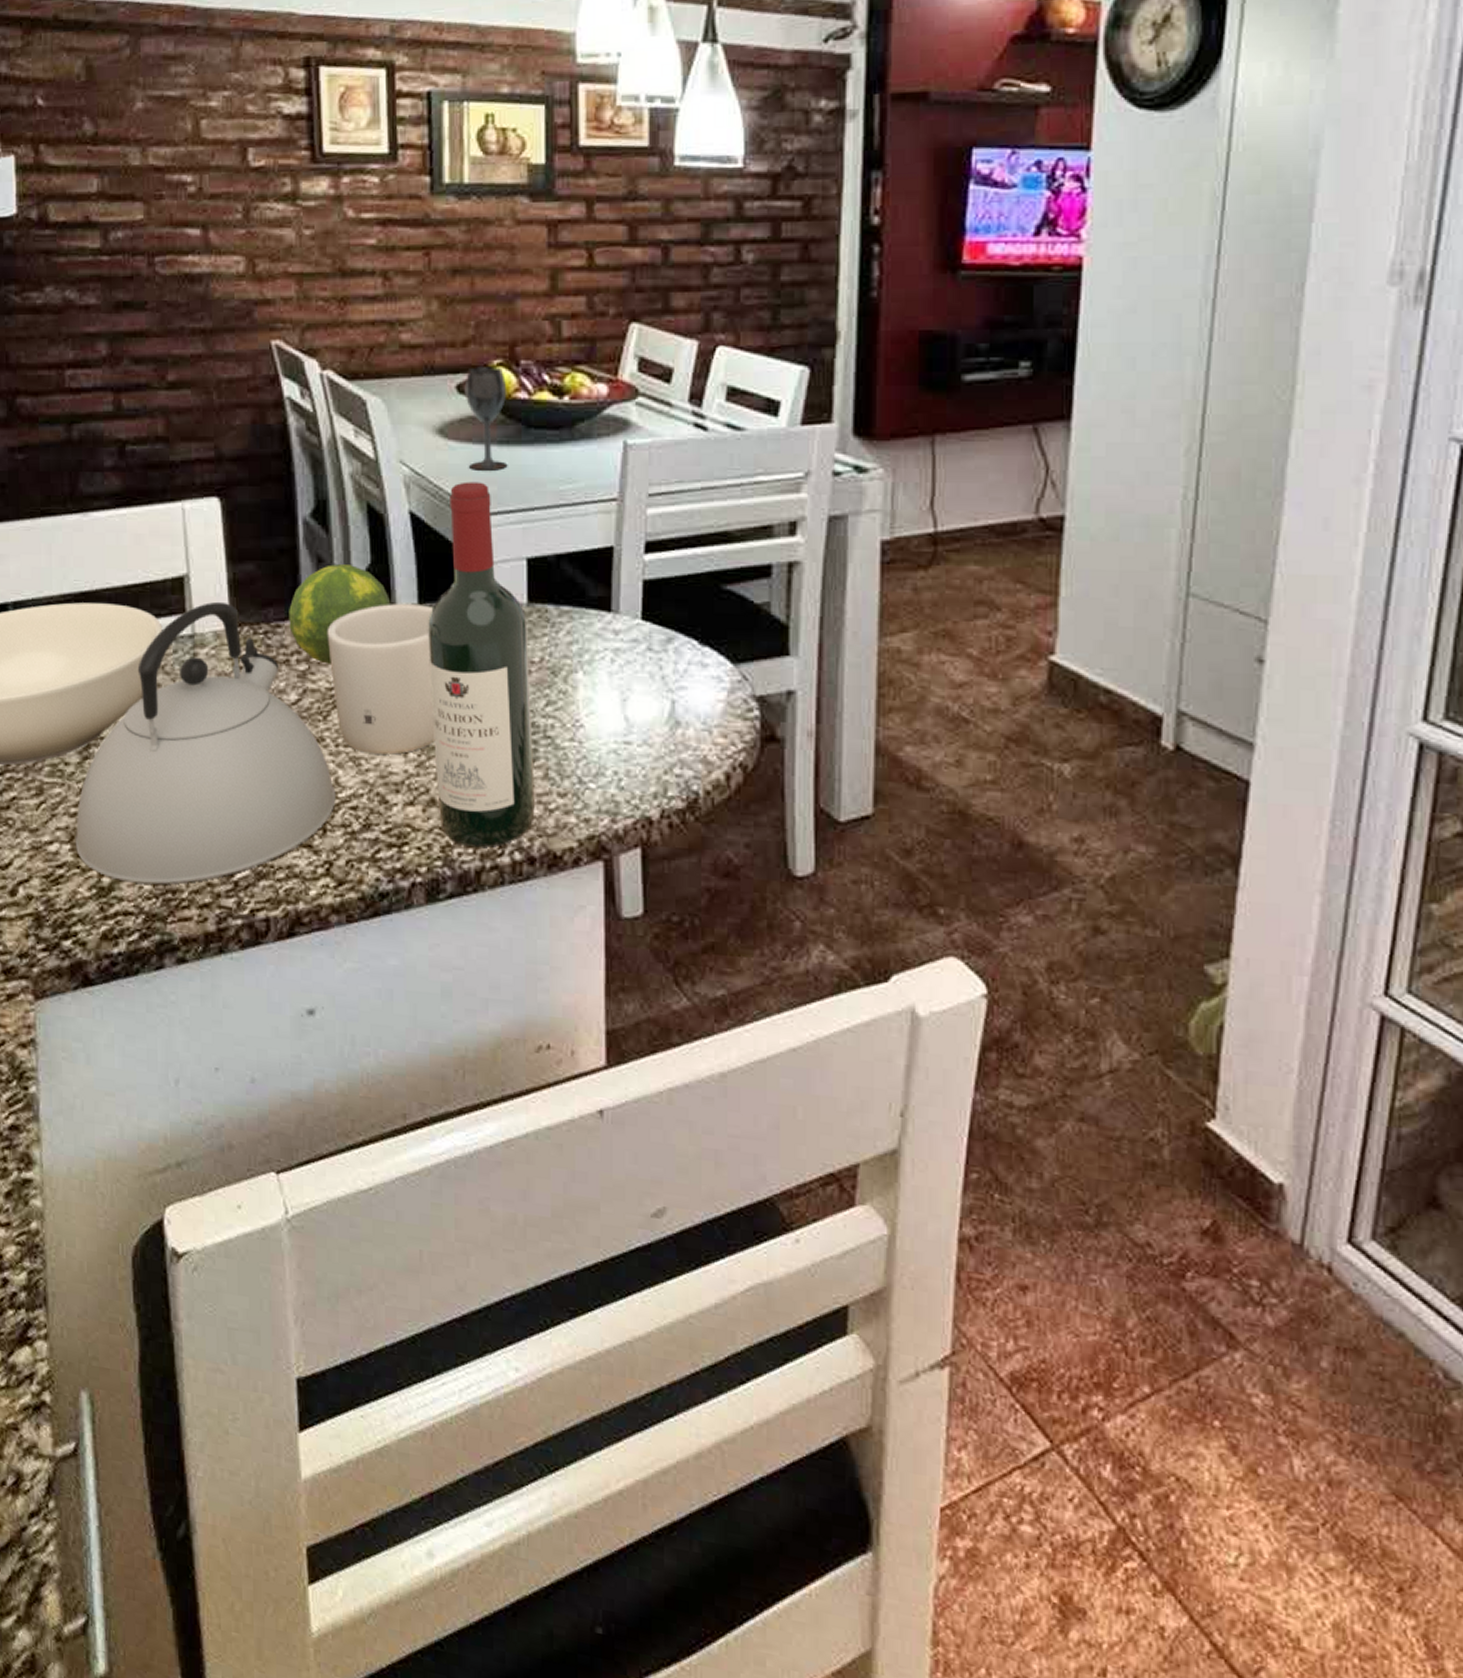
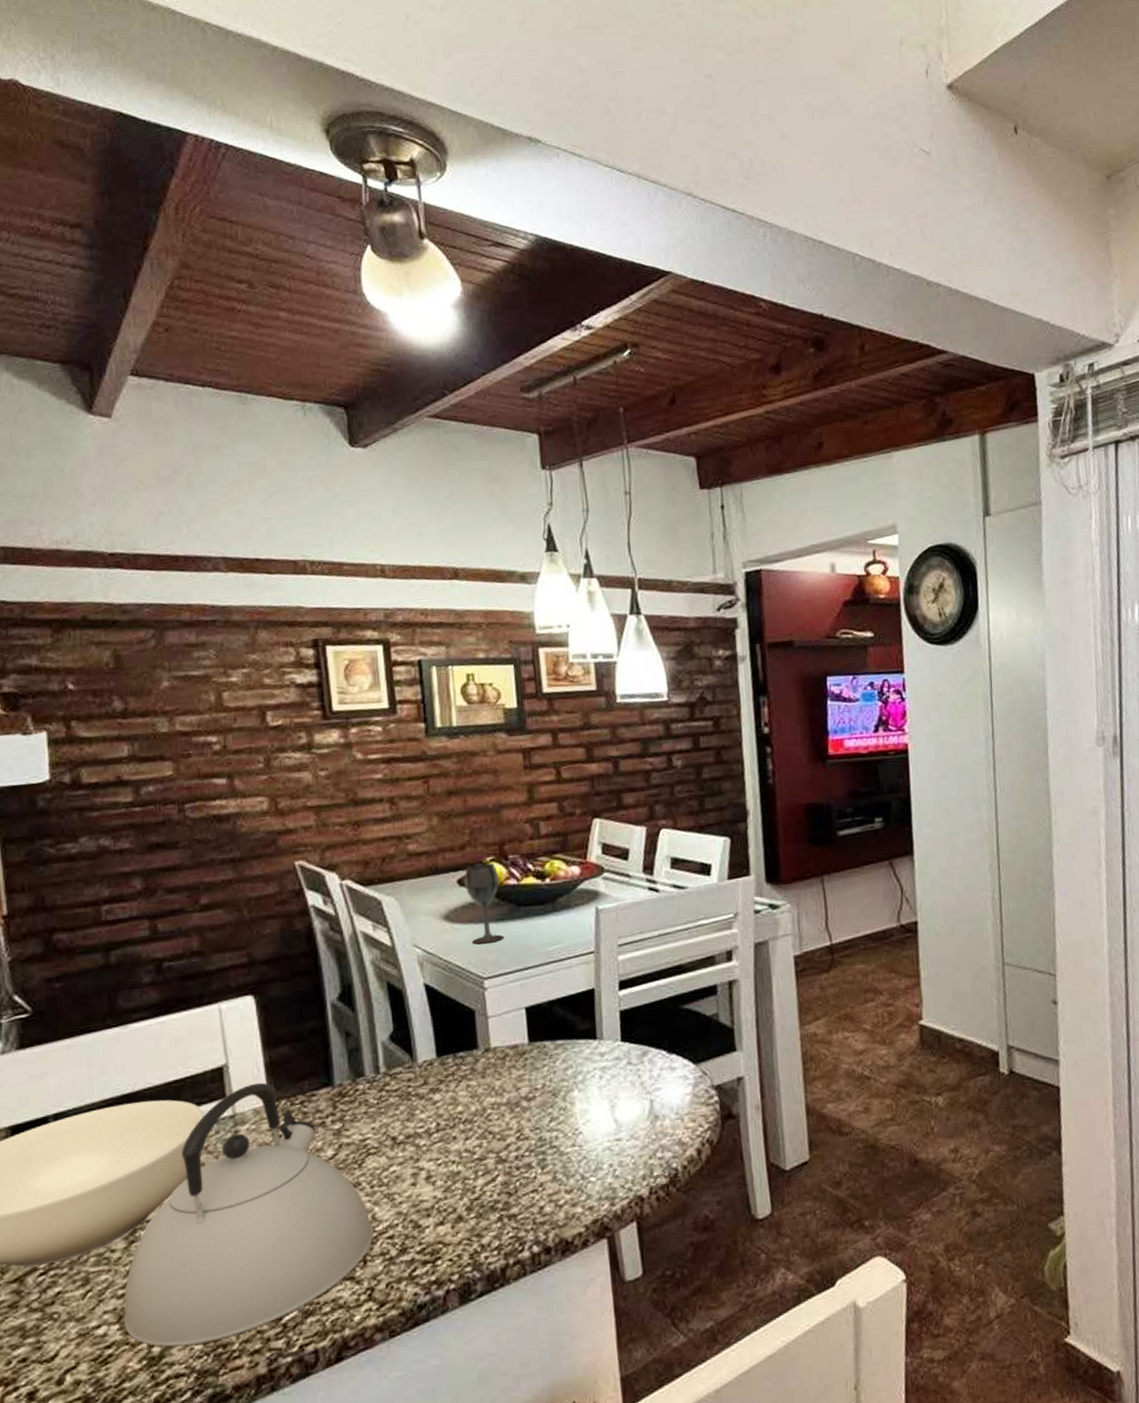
fruit: present [289,564,391,664] -> none [322,1034,413,1120]
mug: present [327,603,435,755] -> none [357,1057,459,1189]
wine bottle: present [427,481,535,848] -> none [445,953,548,1250]

